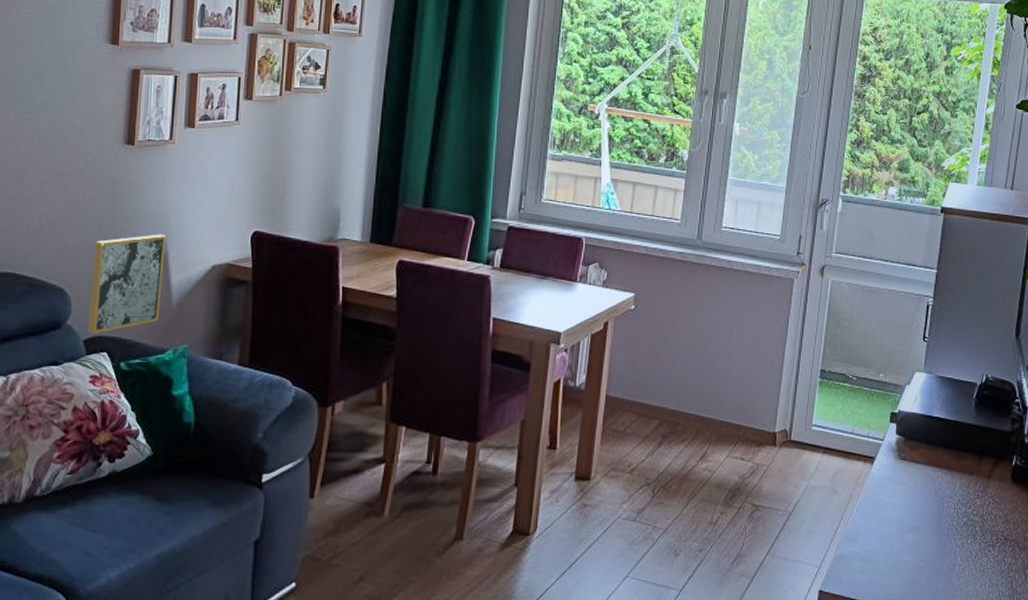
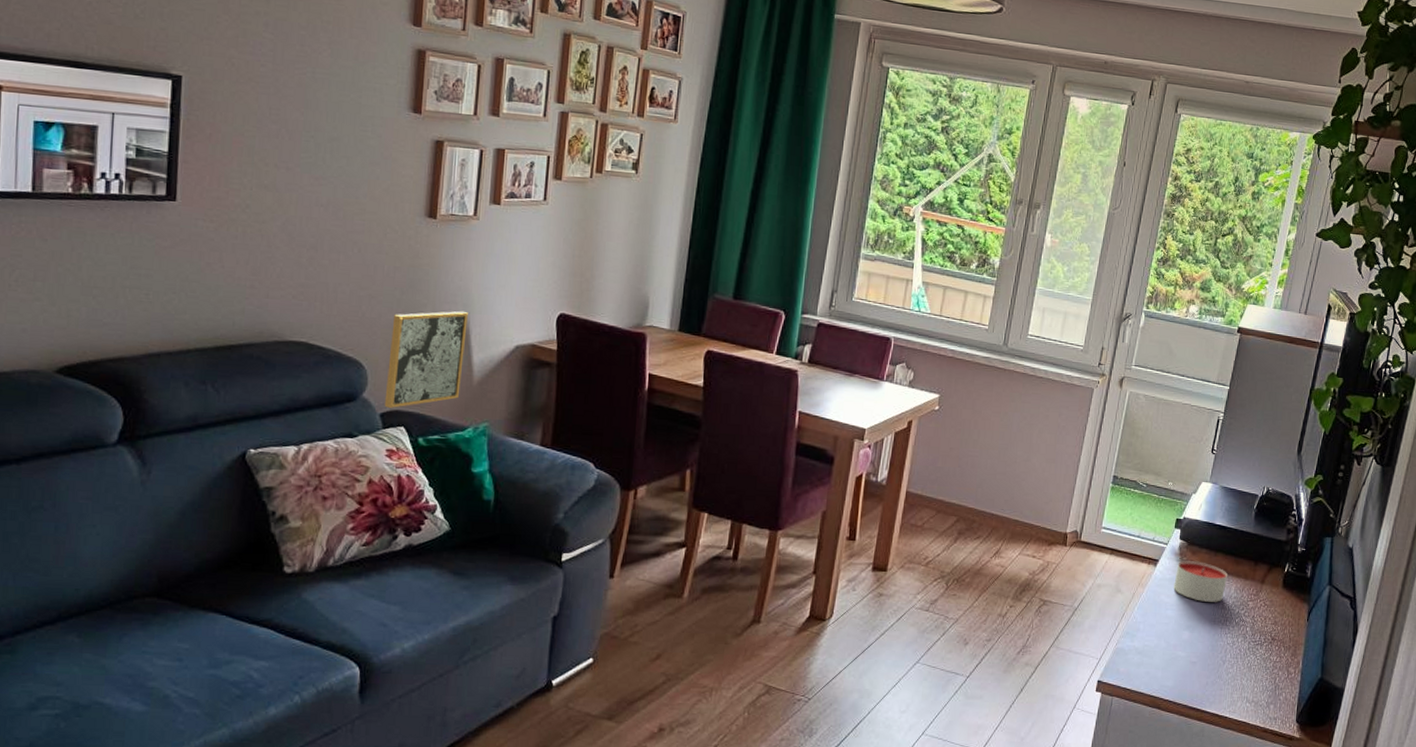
candle: none [893,457,950,501] -> present [1173,560,1227,602]

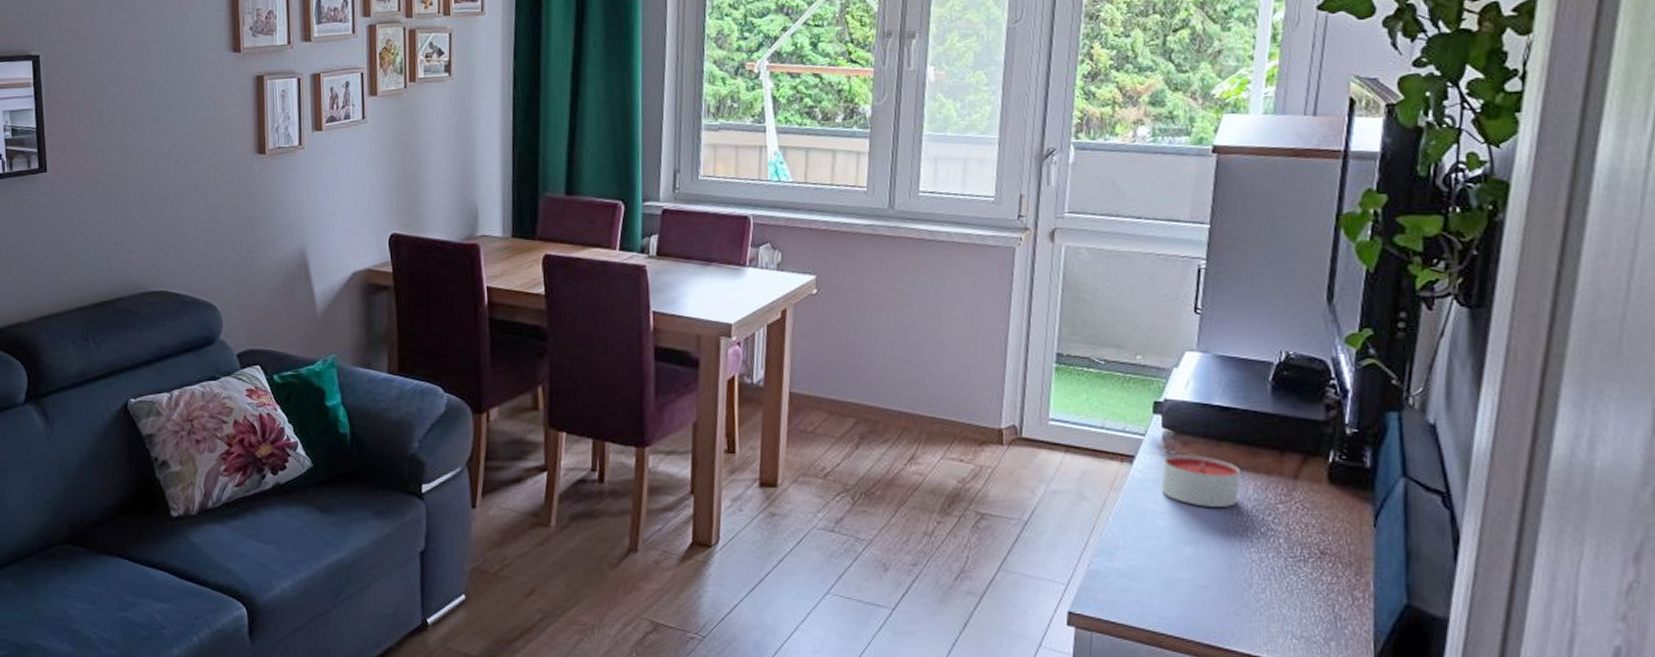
wall art: present [384,311,468,408] -> none [238,243,306,348]

